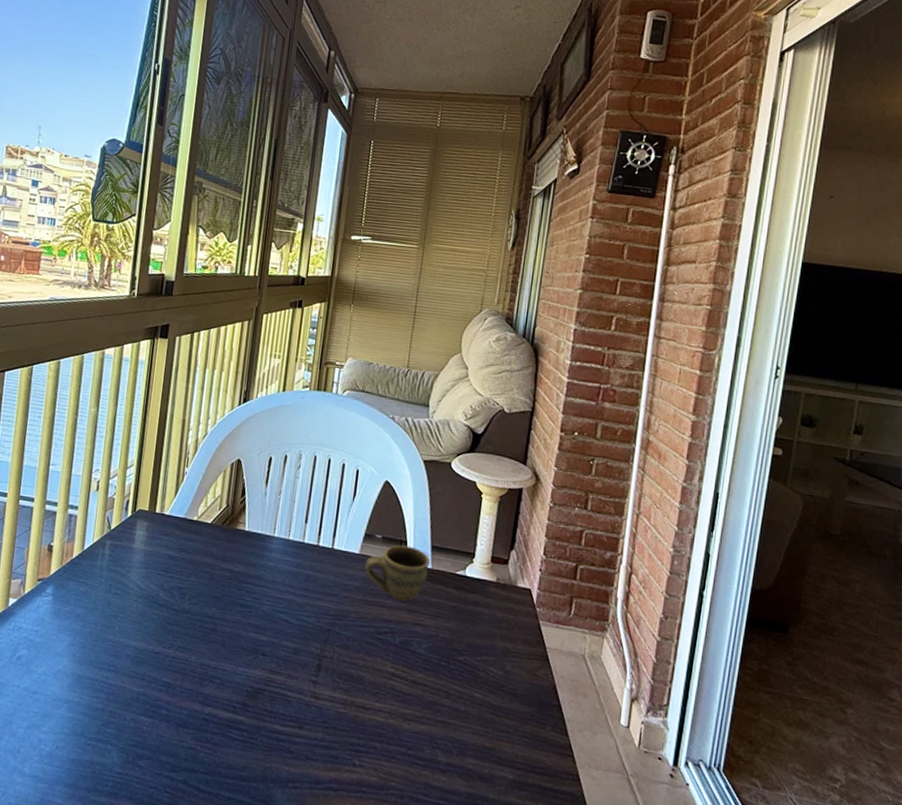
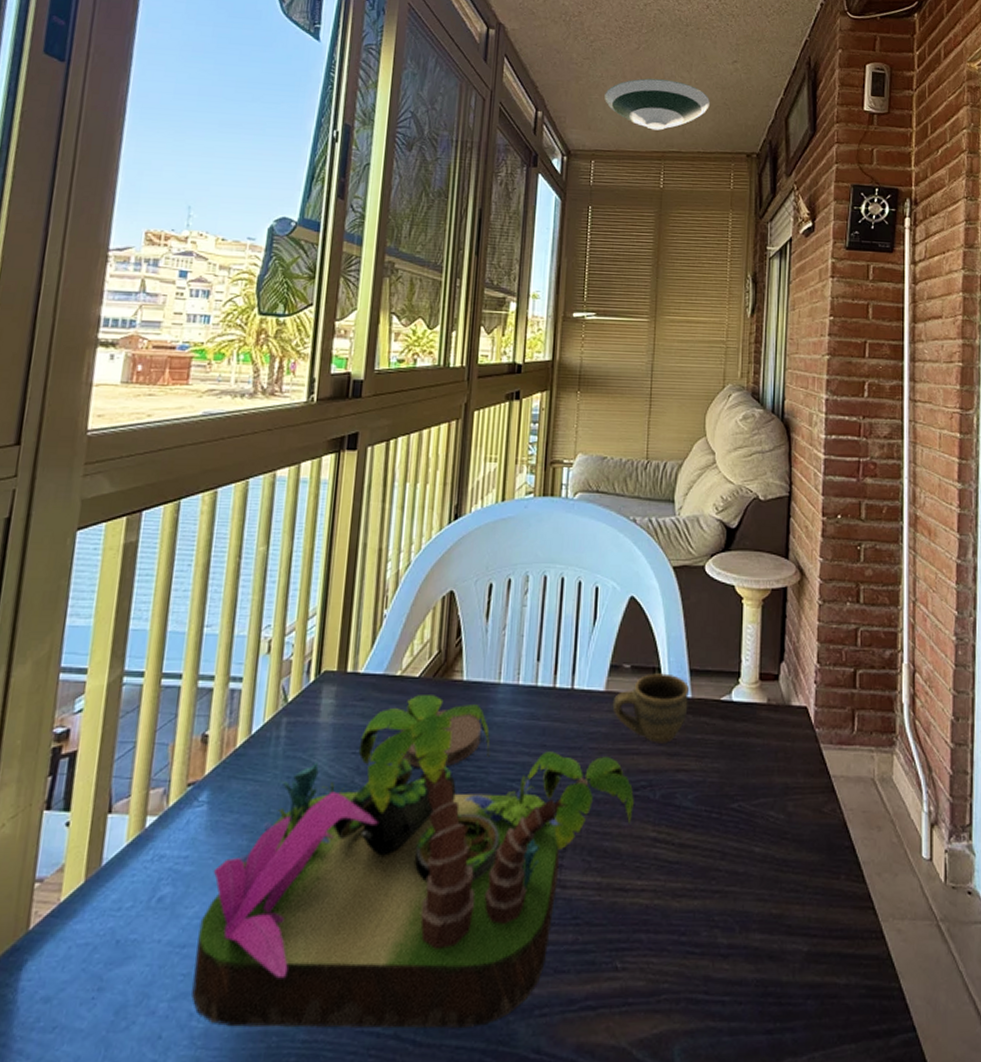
plant: none [41,537,378,787] -> present [192,695,634,1028]
coaster: none [194,550,259,594] -> present [400,710,482,768]
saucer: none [392,22,491,72] -> present [604,78,711,131]

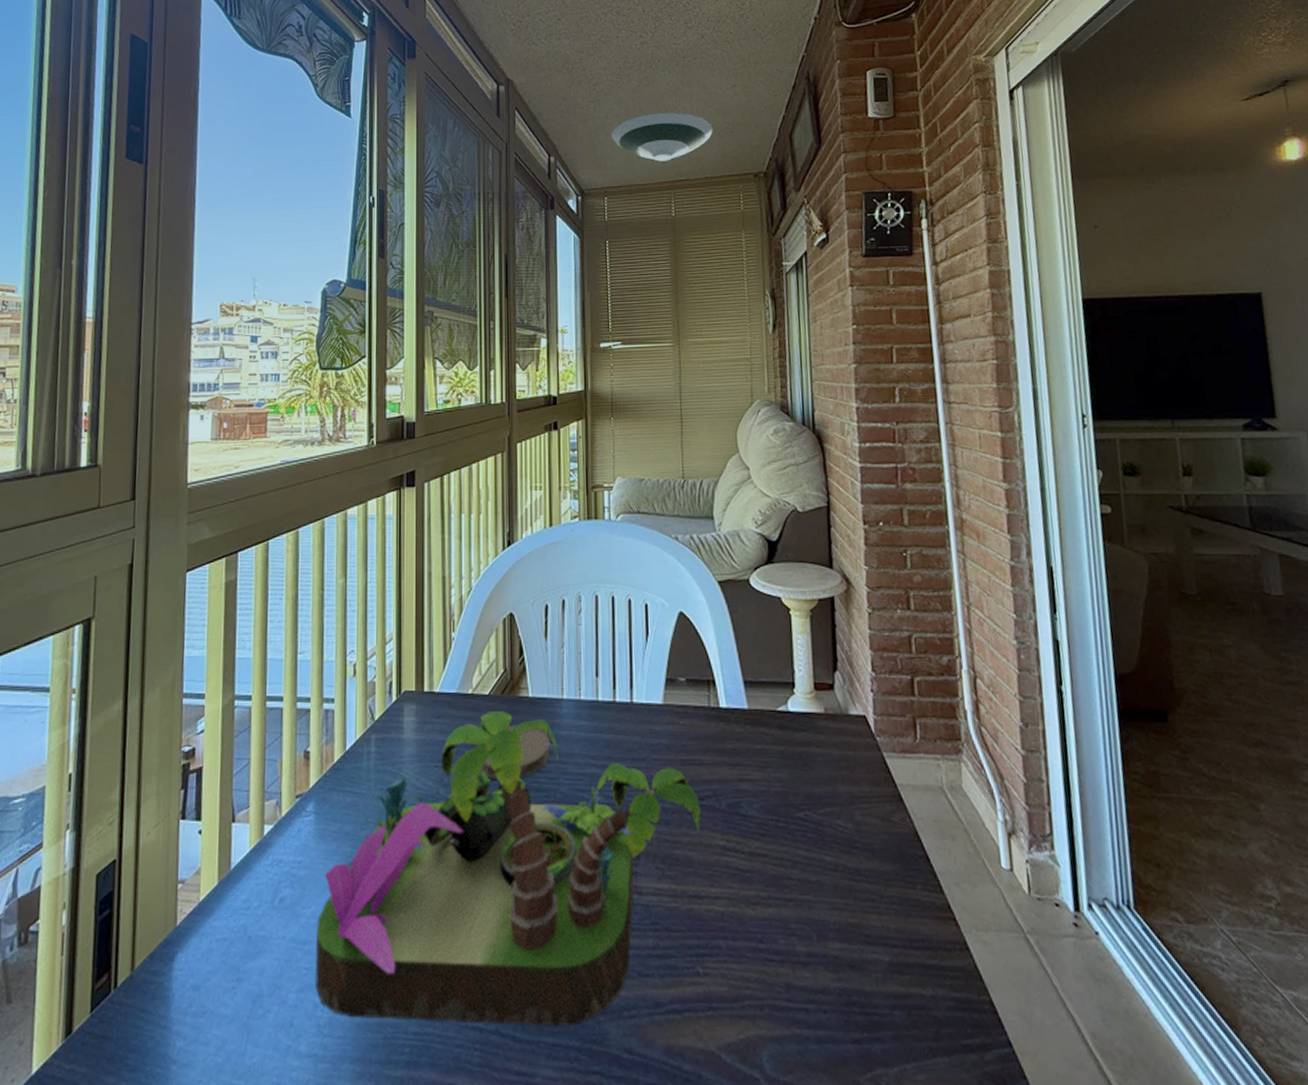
cup: present [612,673,689,743] -> none [671,685,746,754]

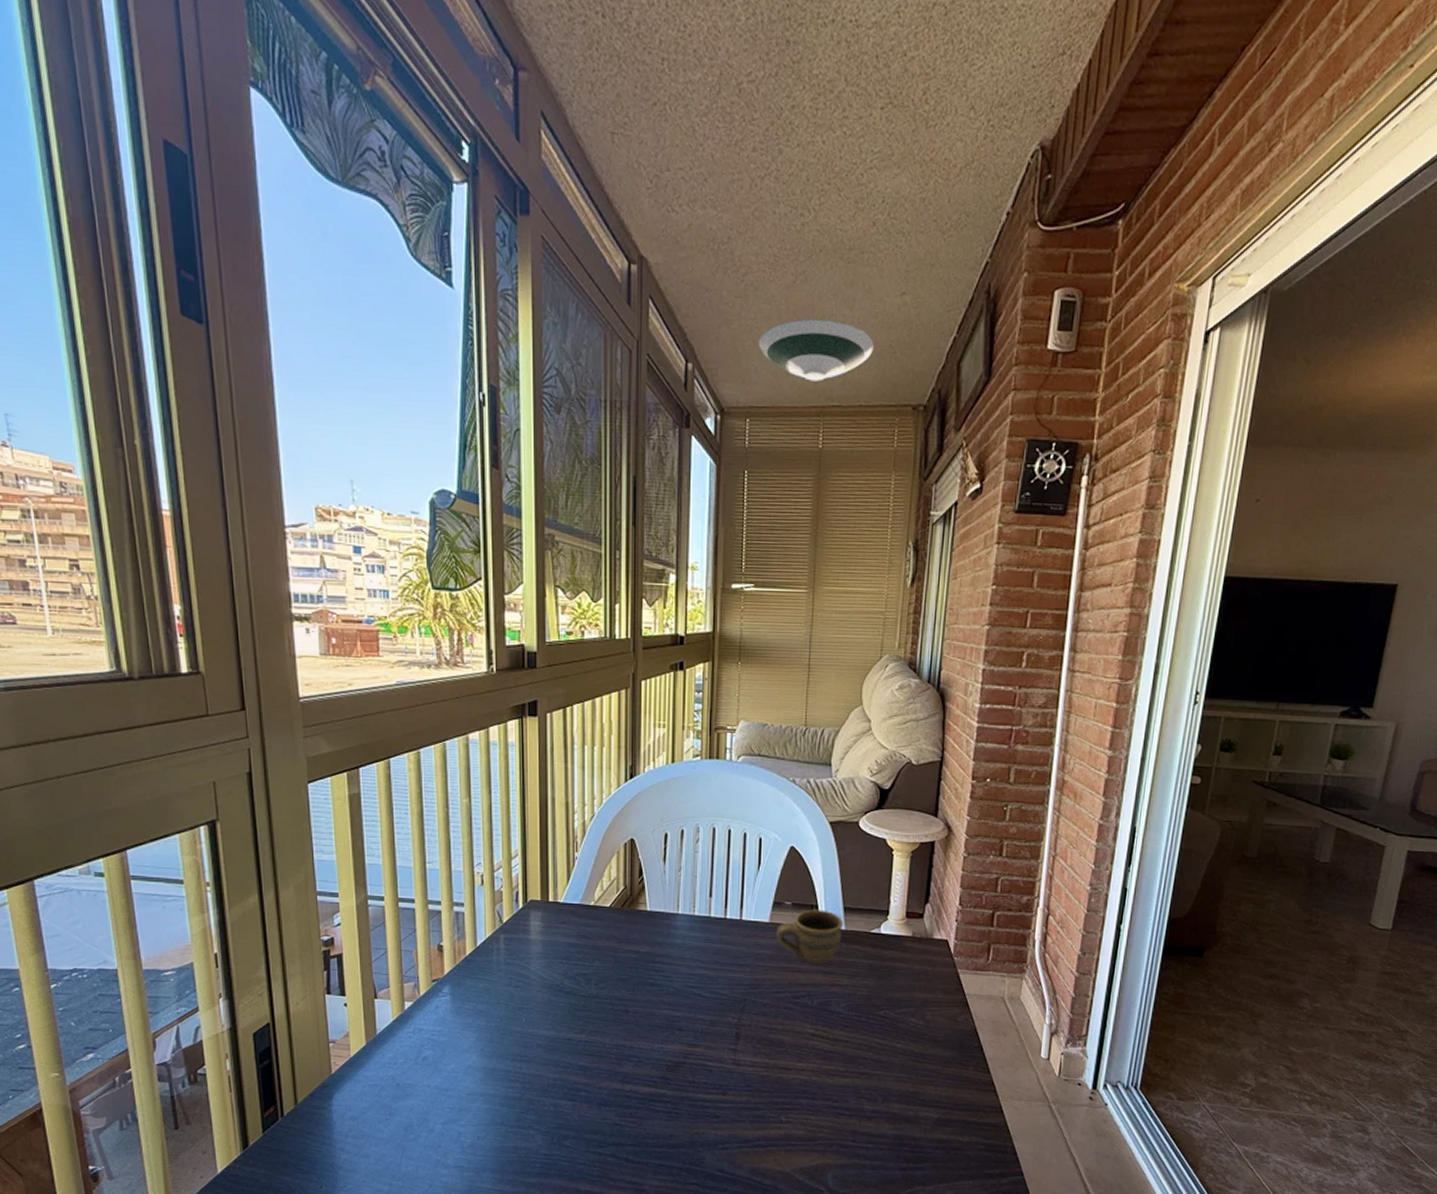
plant: present [315,711,701,1026] -> none [457,921,795,1153]
coaster: present [476,725,551,780] -> none [597,932,666,975]
cup: none [671,685,746,754] -> present [776,909,843,964]

